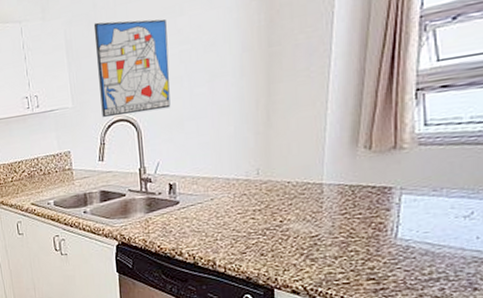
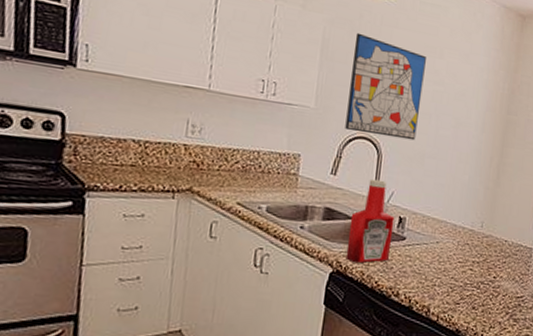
ketchup bottle: none [124,154,167,233] -> present [345,178,395,264]

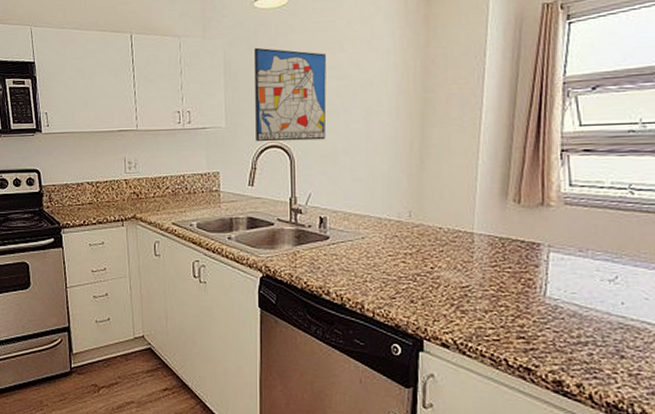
ketchup bottle: present [345,178,395,264] -> none [272,184,316,266]

